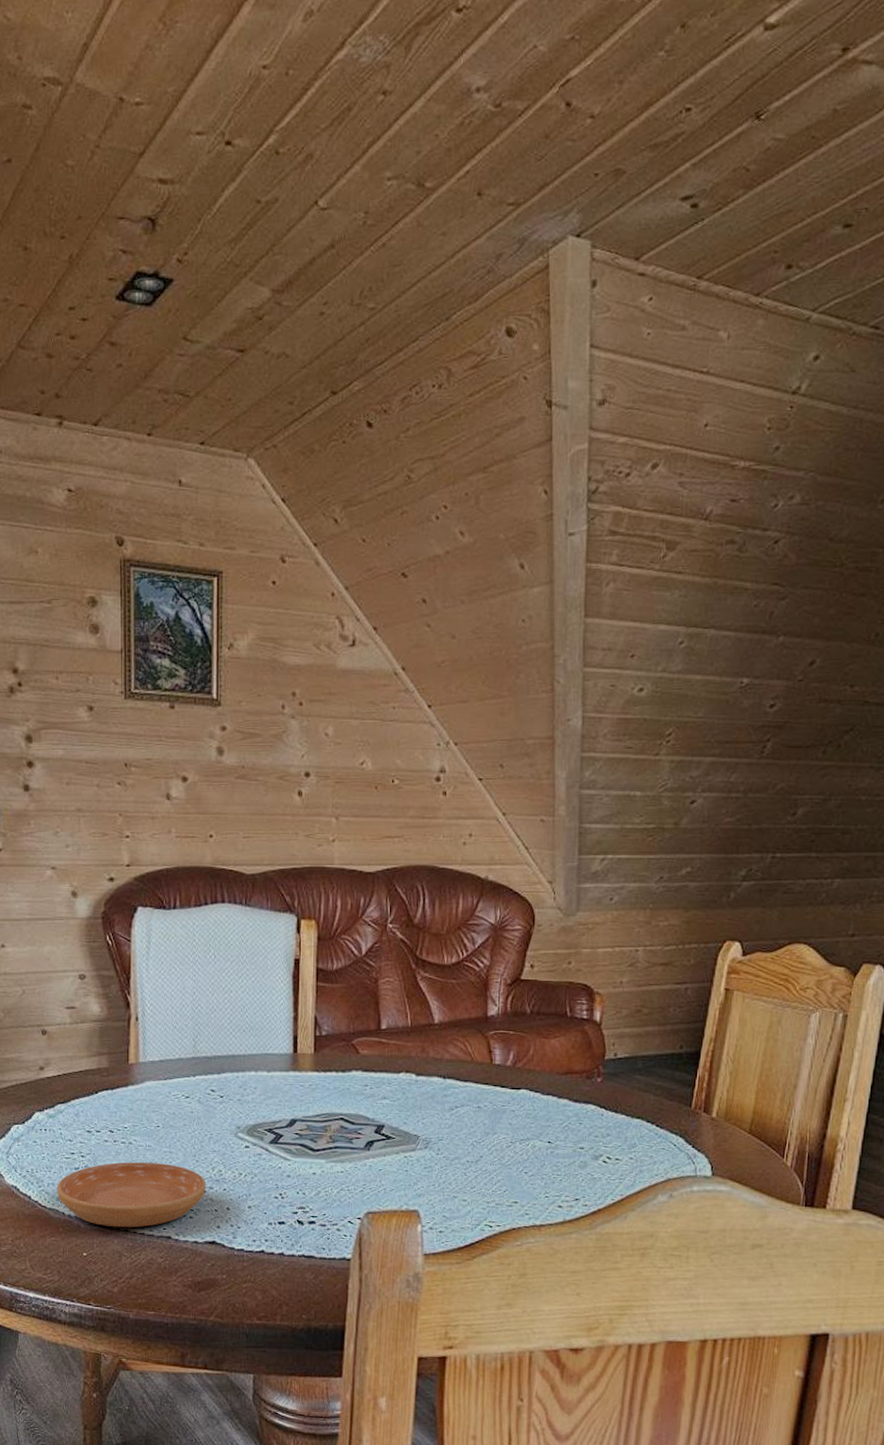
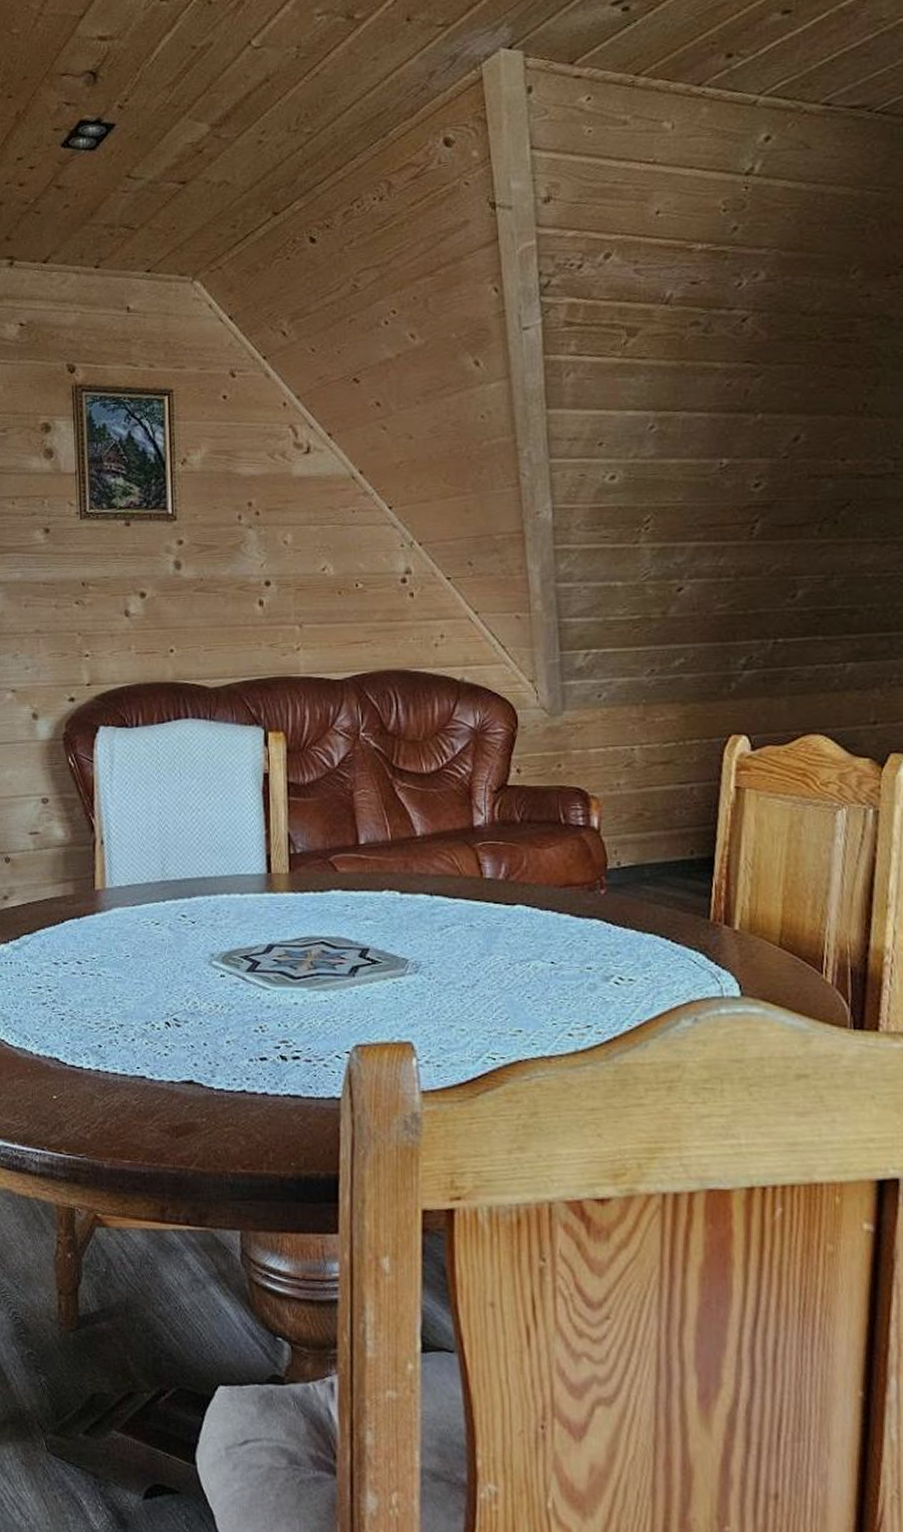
saucer: present [57,1162,206,1228] -> none [24,995,181,1067]

